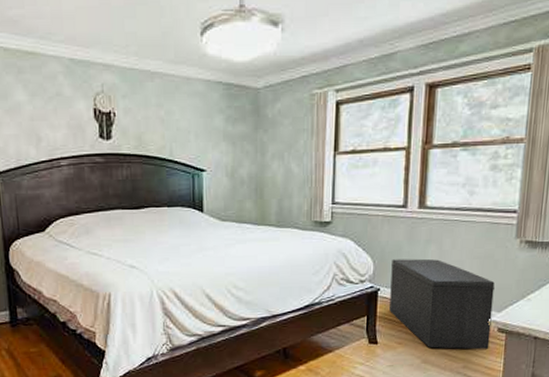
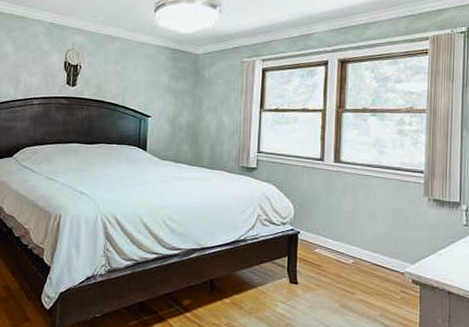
bench: present [389,258,495,350] -> none [309,206,407,299]

